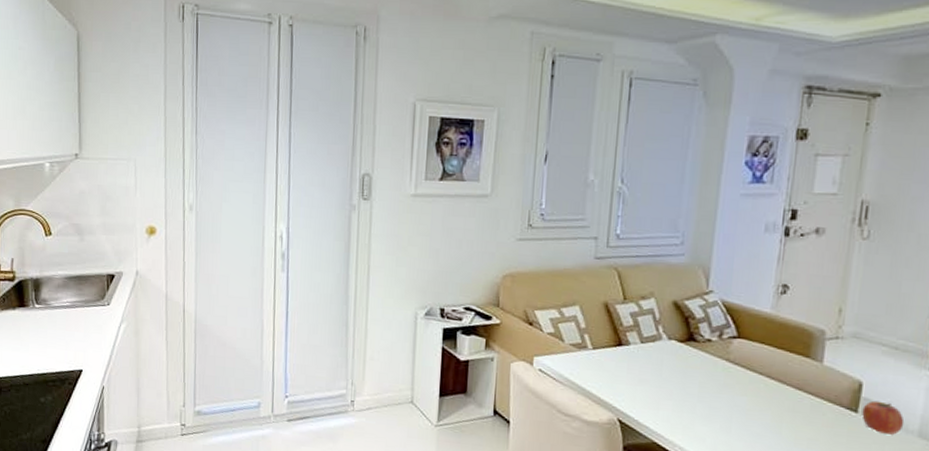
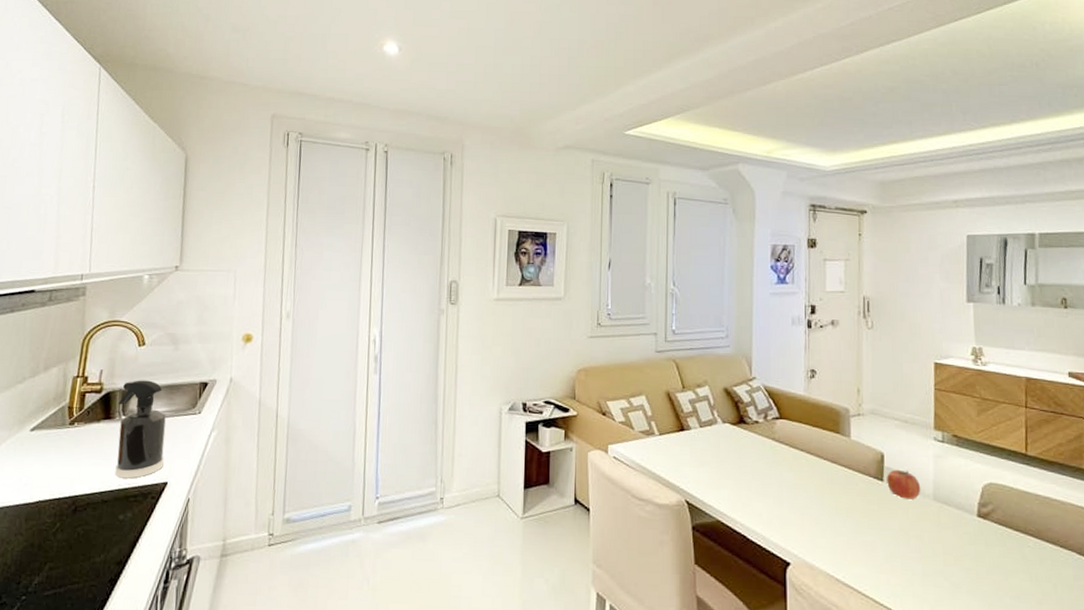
spray bottle: none [30,269,78,365] -> present [115,380,166,479]

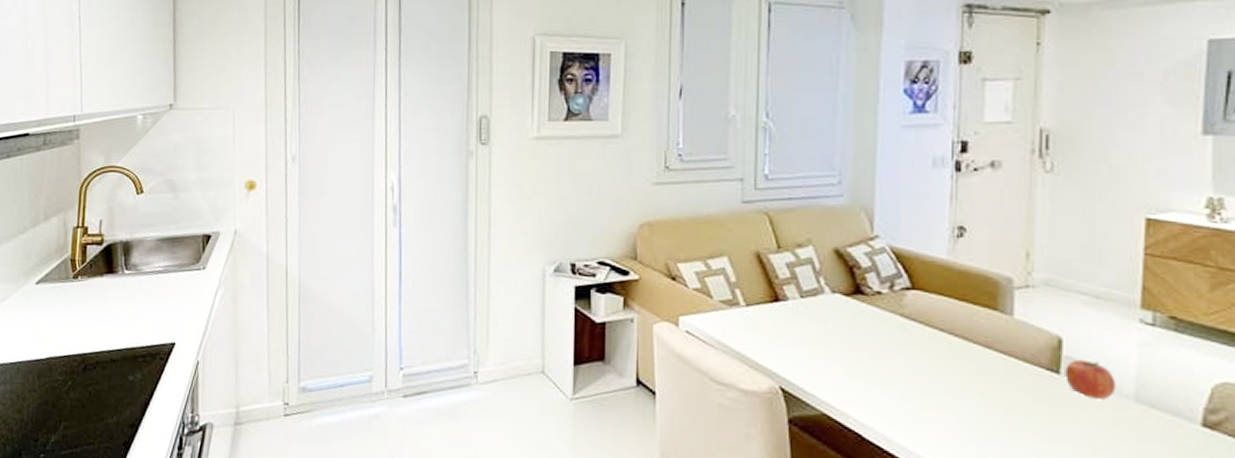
spray bottle: present [115,380,166,479] -> none [120,231,170,338]

